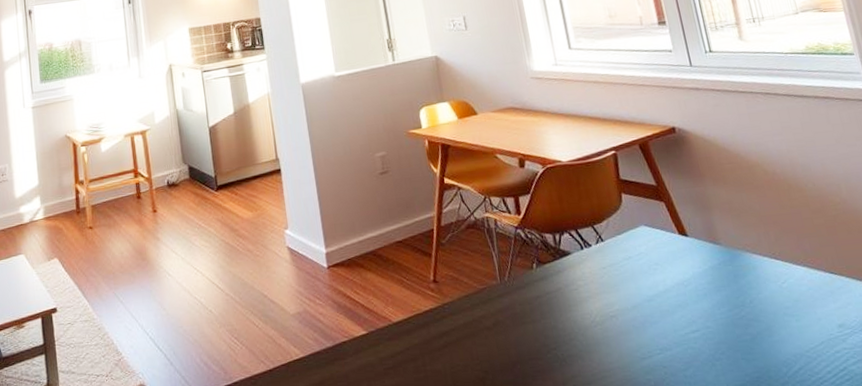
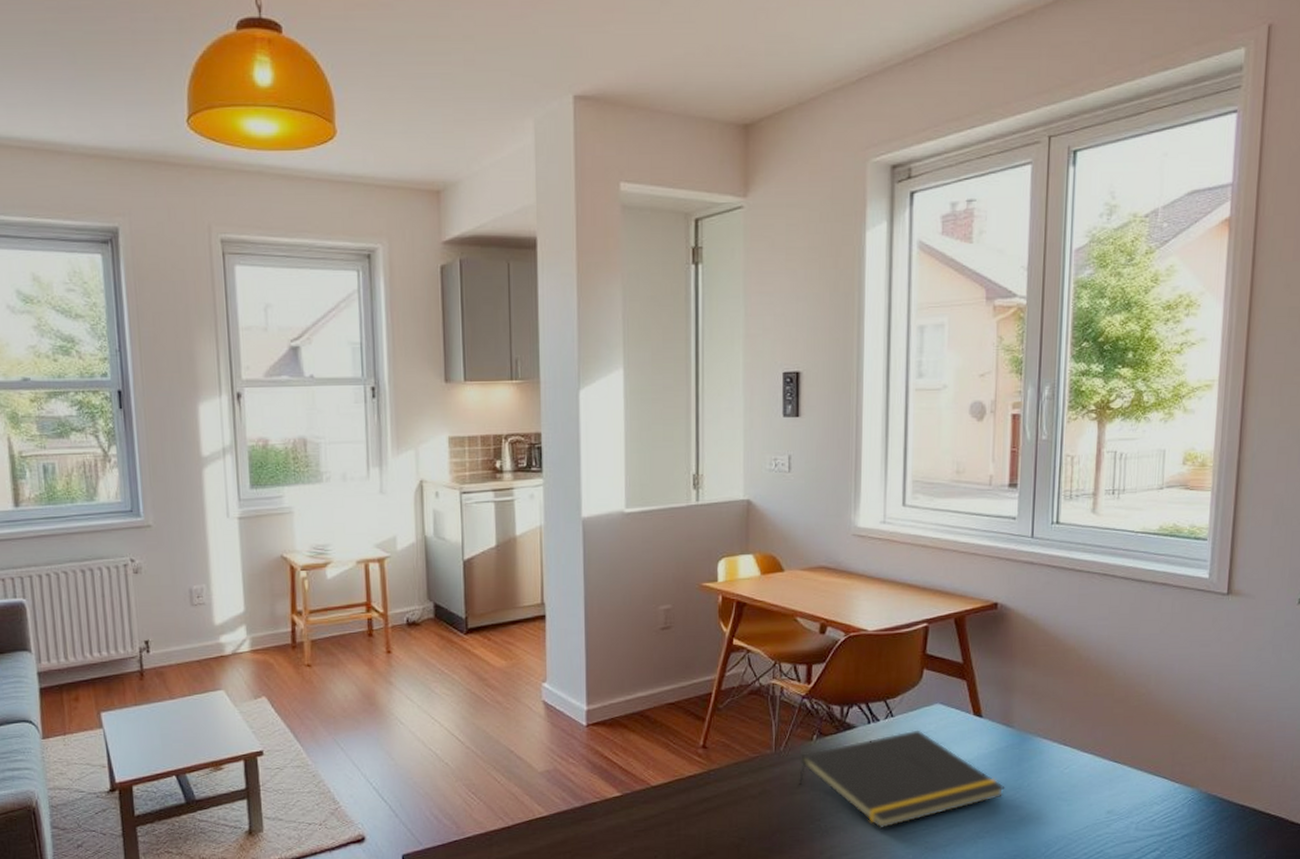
notepad: none [525,252,729,356] -> present [798,729,1005,829]

